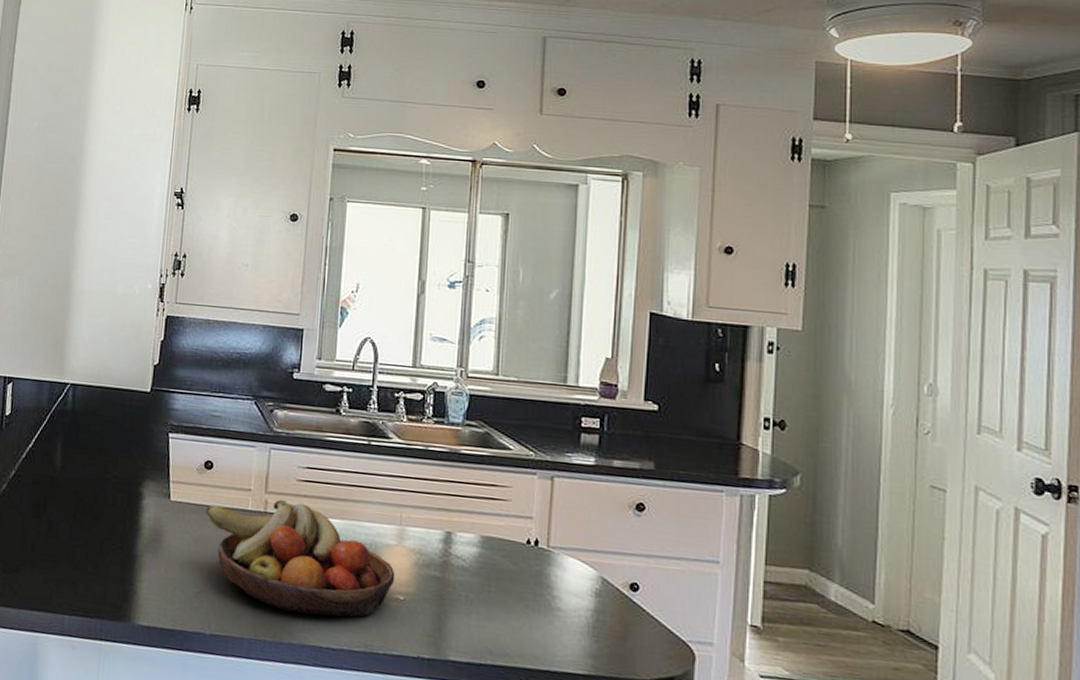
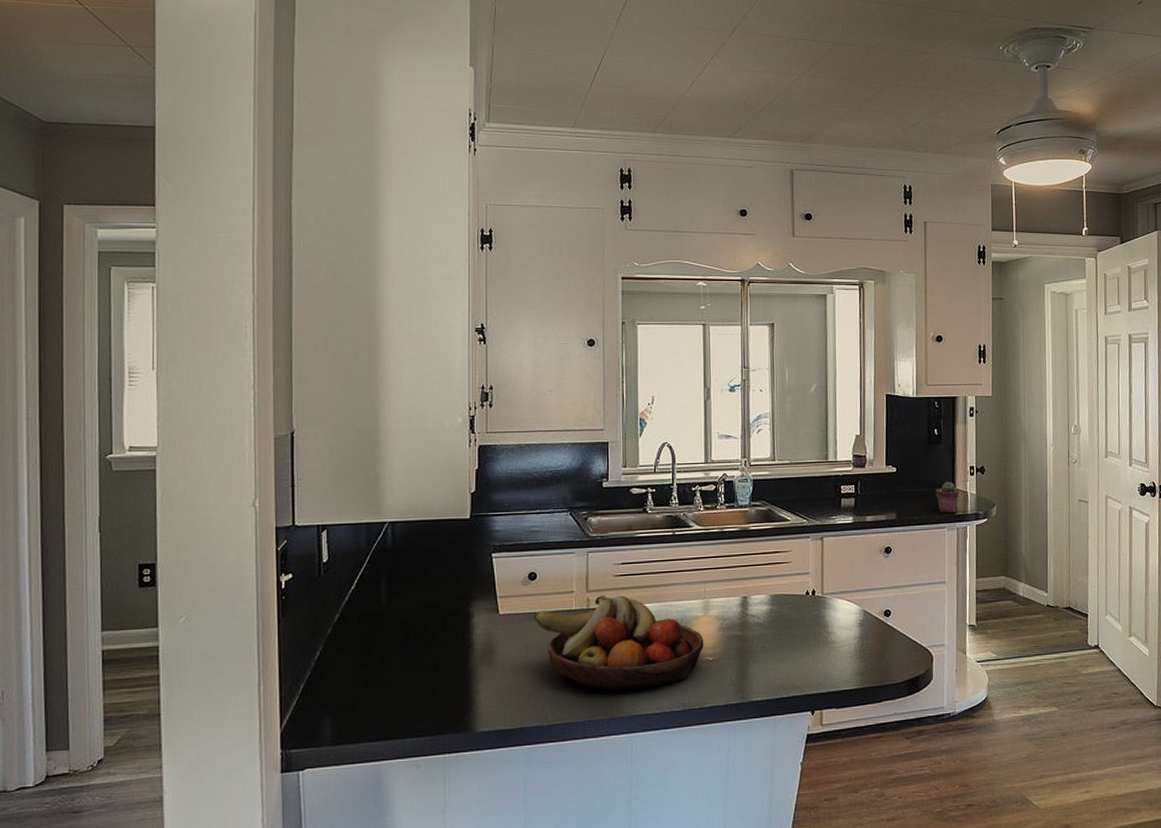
potted succulent: none [712,433,746,474] -> present [936,482,959,513]

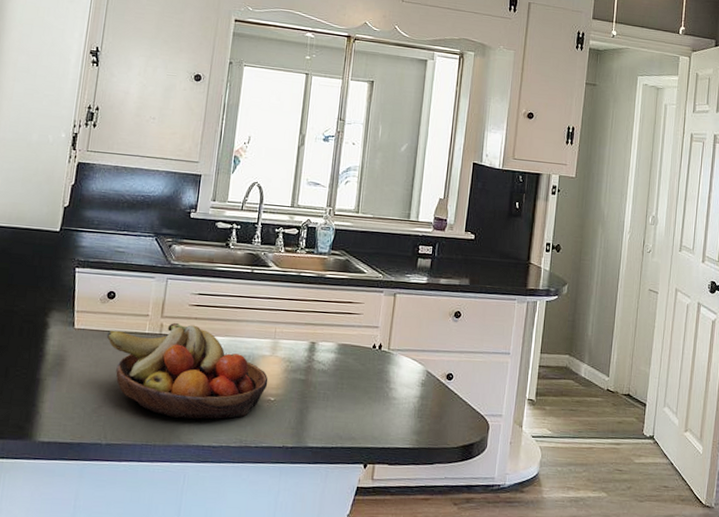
potted succulent: present [936,482,959,513] -> none [510,255,533,286]

